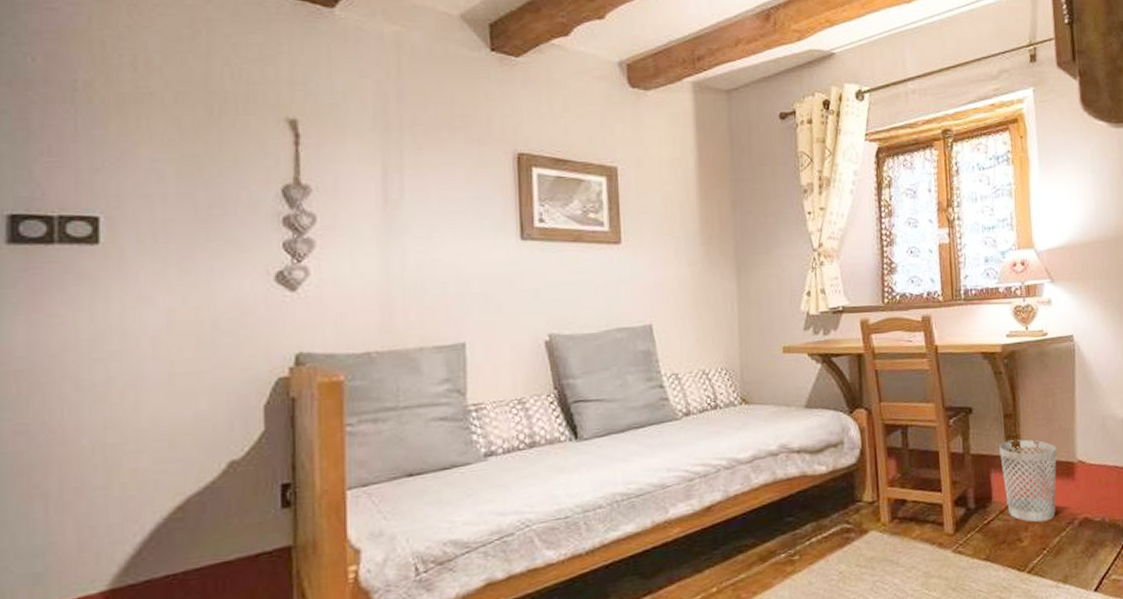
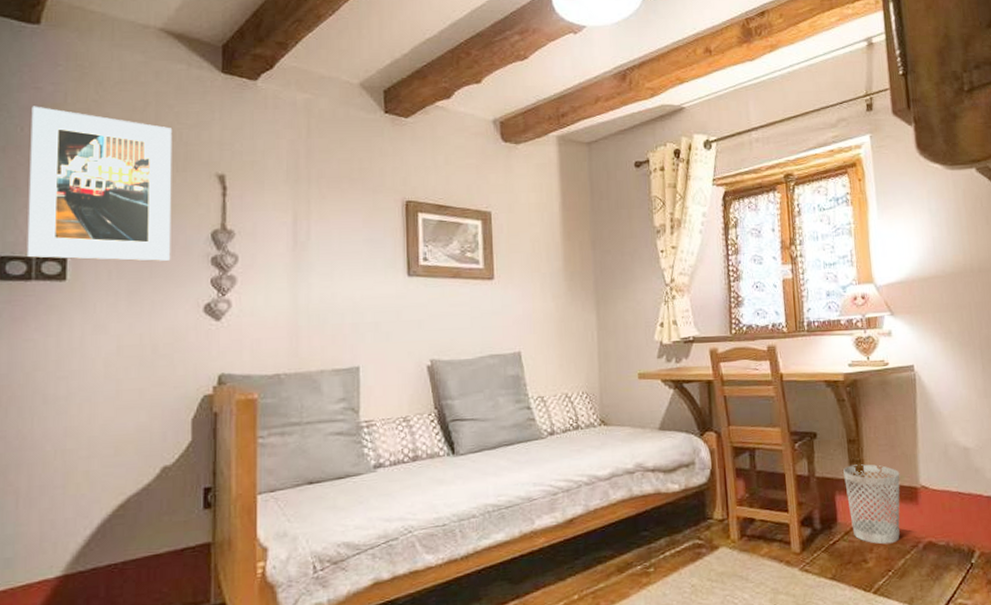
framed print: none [45,31,232,221] -> present [26,106,173,261]

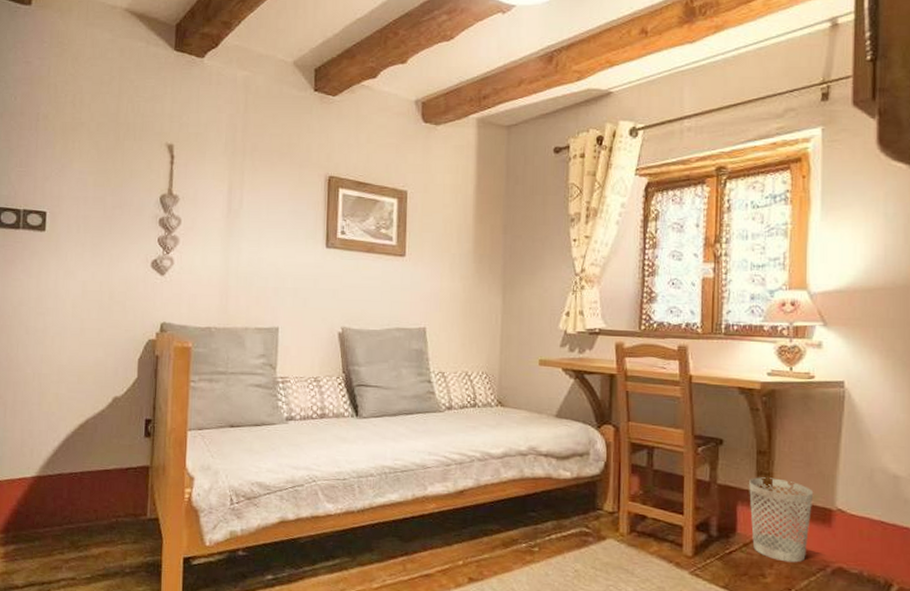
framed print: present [26,106,173,261] -> none [16,78,132,219]

